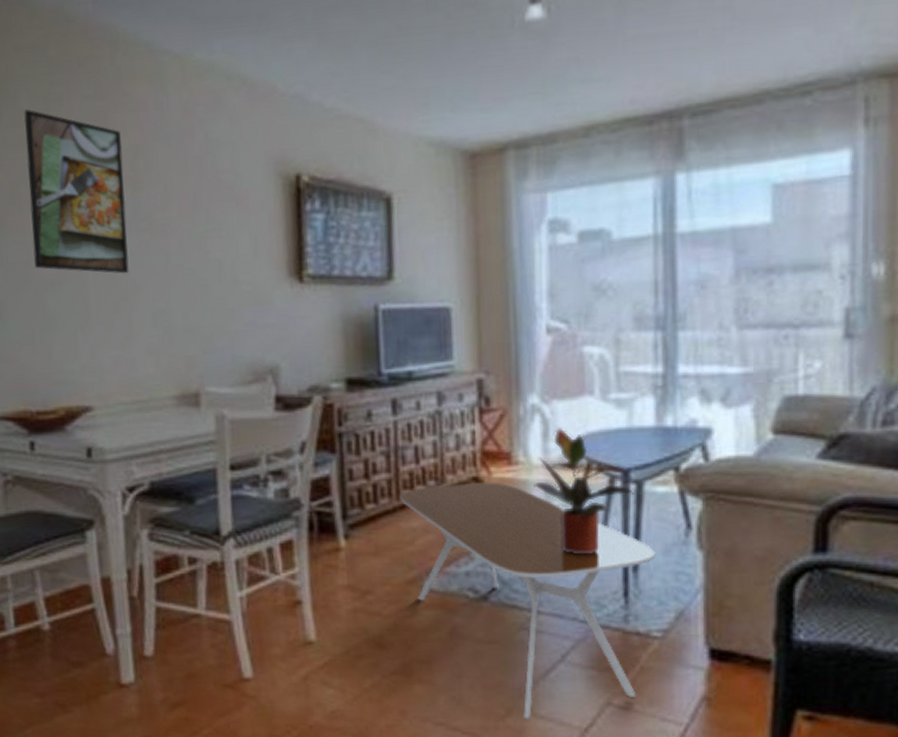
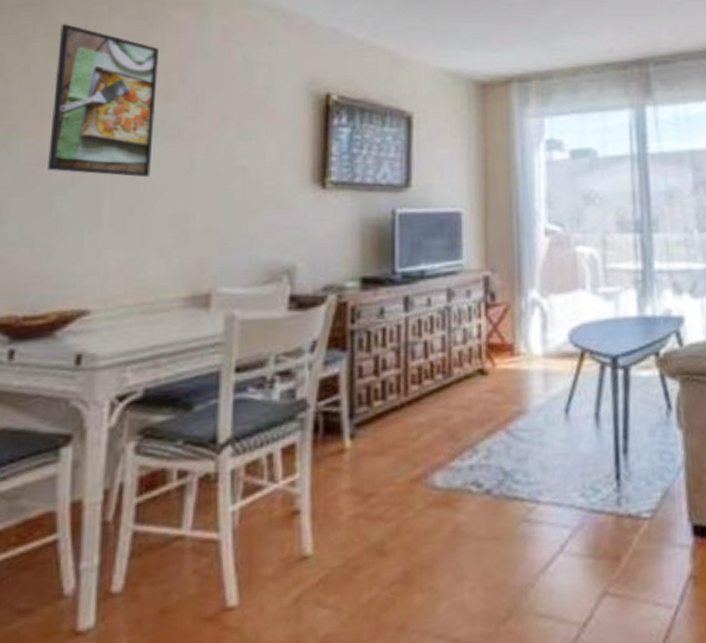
coffee table: present [399,482,656,719] -> none [407,373,643,620]
potted plant: present [534,428,635,555] -> none [534,320,623,441]

